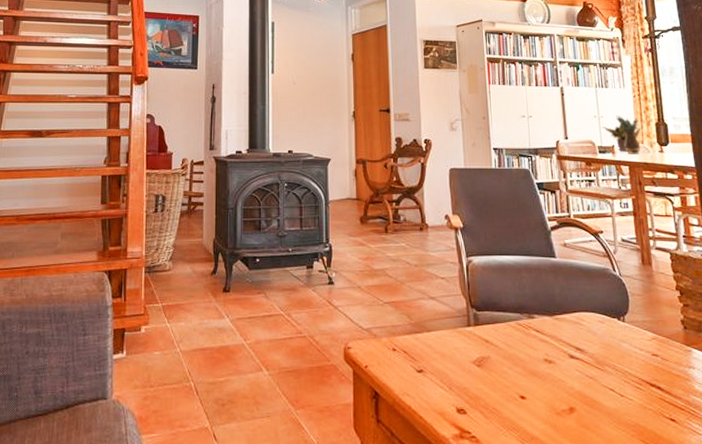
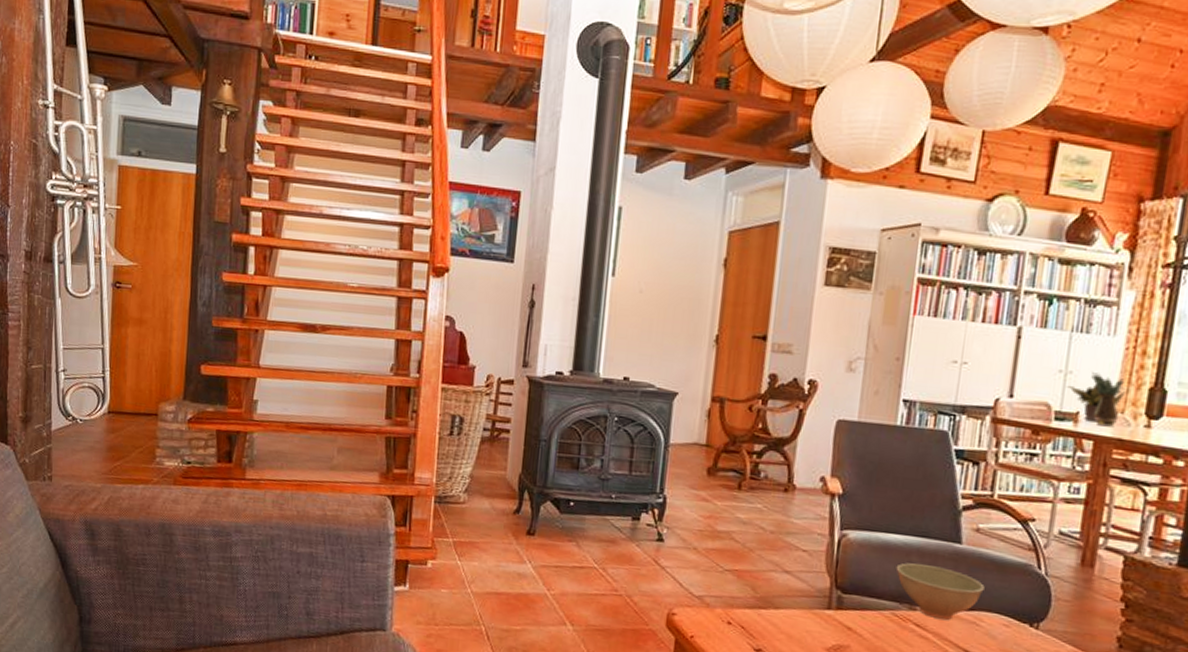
bowl: none [512,277,580,323] -> present [896,563,985,620]

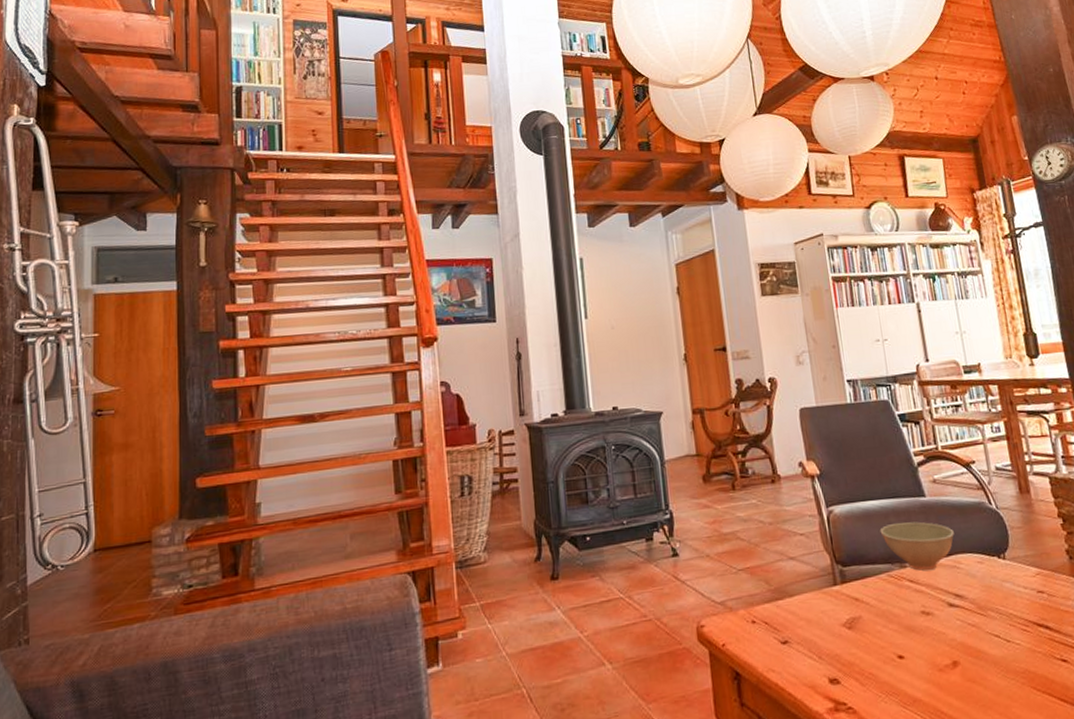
potted plant: present [1067,384,1126,423] -> none [965,336,1008,370]
vase: present [1091,372,1125,427] -> none [980,329,1010,372]

